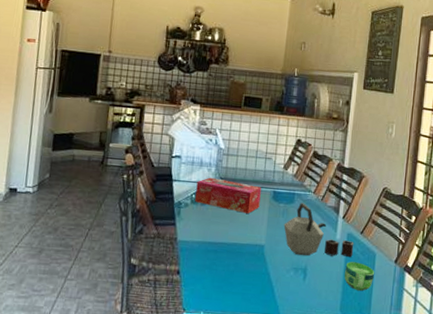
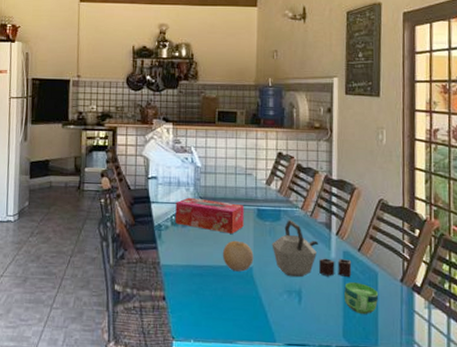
fruit: none [237,220,267,249] -> present [222,240,254,272]

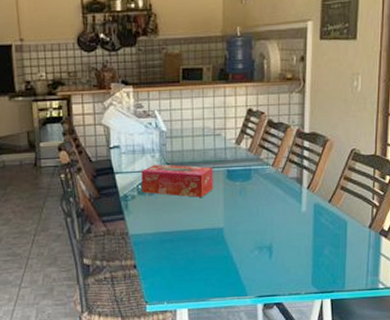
fruit: present [222,240,254,272] -> none [192,203,224,234]
kettle: present [272,220,352,278] -> none [242,178,322,234]
cup: present [344,282,379,314] -> none [314,233,348,261]

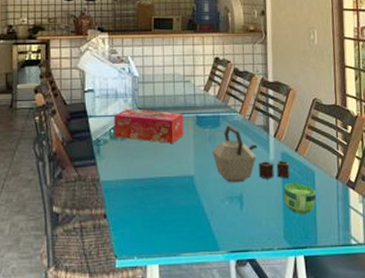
kettle: none [242,178,322,234] -> present [212,125,290,183]
cup: none [314,233,348,261] -> present [284,183,317,214]

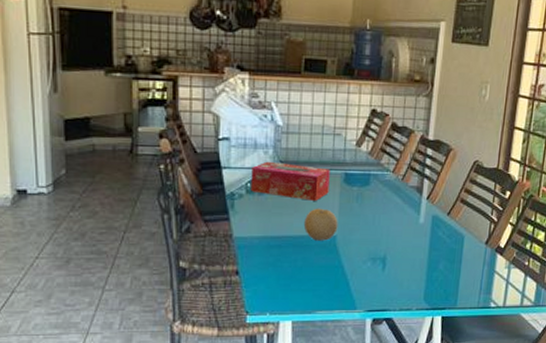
fruit: none [163,150,195,182] -> present [303,208,338,241]
kettle: present [212,125,290,183] -> none [358,184,440,244]
cup: present [284,183,317,214] -> none [429,247,463,277]

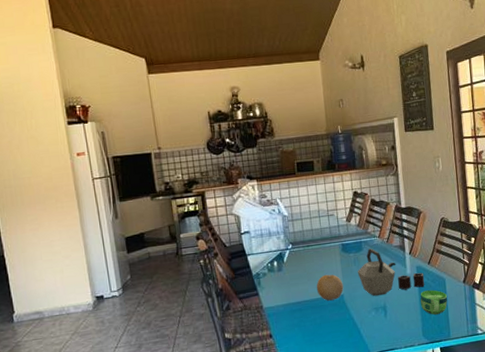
tissue box: present [251,161,330,201] -> none [269,243,332,271]
kettle: none [358,184,440,244] -> present [357,248,425,297]
cup: none [429,247,463,277] -> present [420,289,448,315]

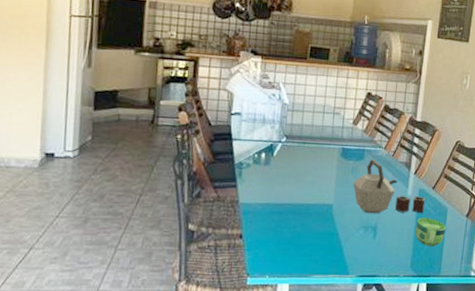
fruit: present [316,274,344,301] -> none [303,178,335,209]

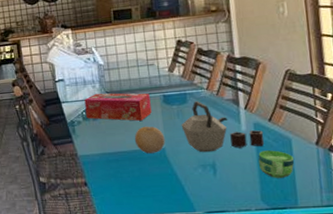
tissue box: none [257,135,329,172] -> present [84,93,152,121]
fruit: none [303,178,335,209] -> present [134,126,165,154]

